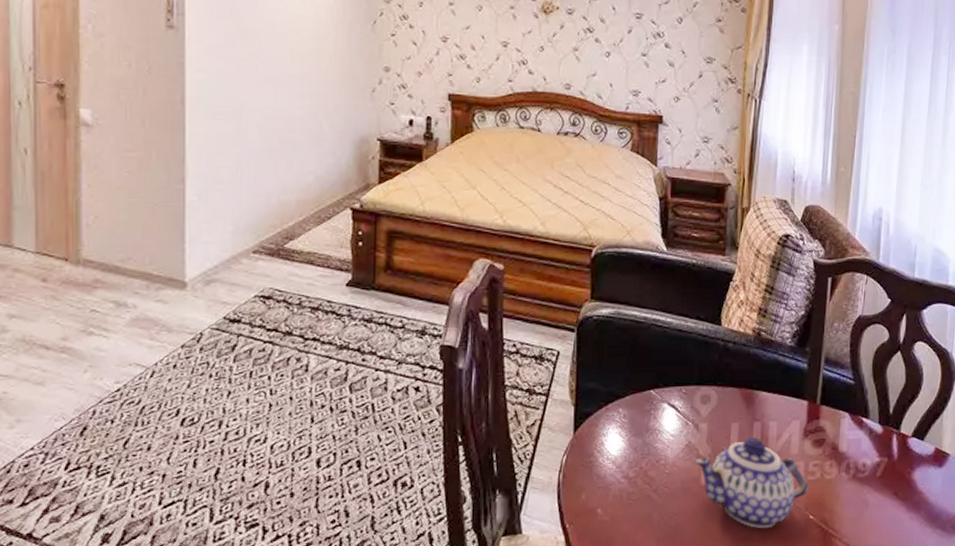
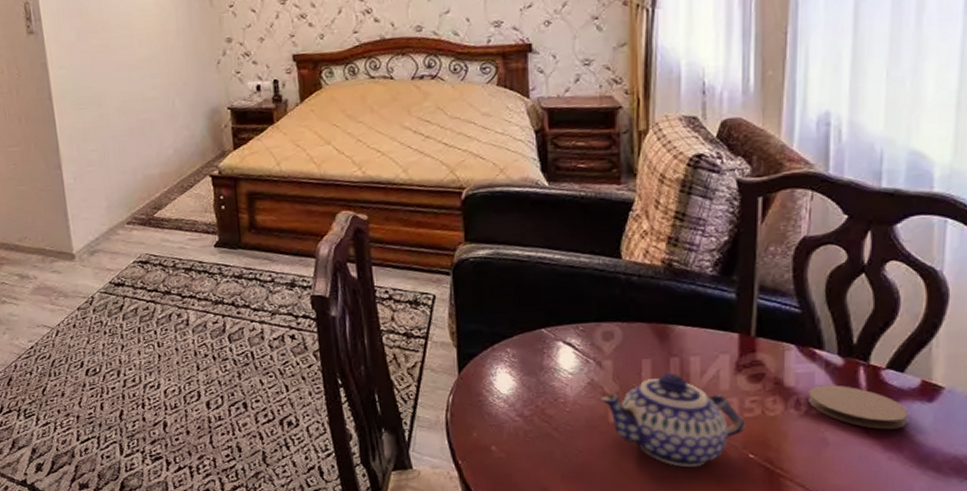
coaster: none [856,450,926,492] -> present [808,385,909,430]

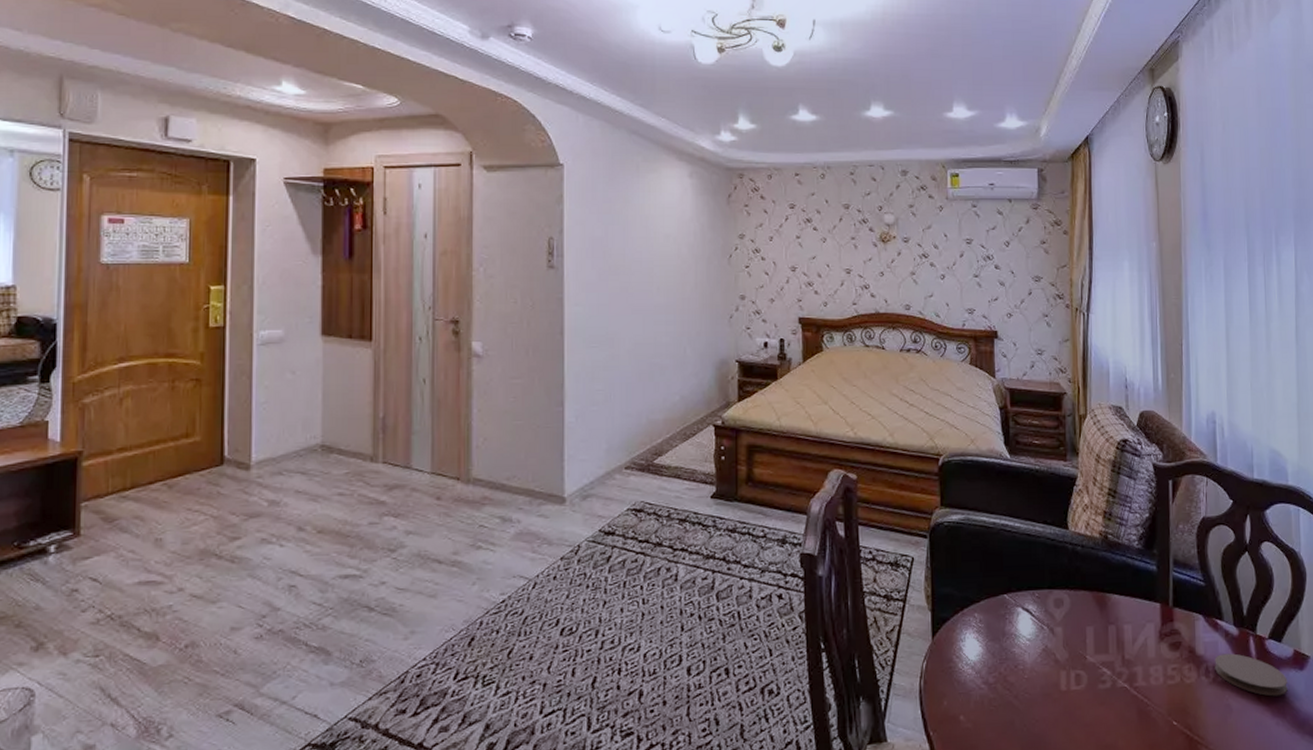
teapot: present [599,372,746,468] -> none [1052,640,1170,736]

